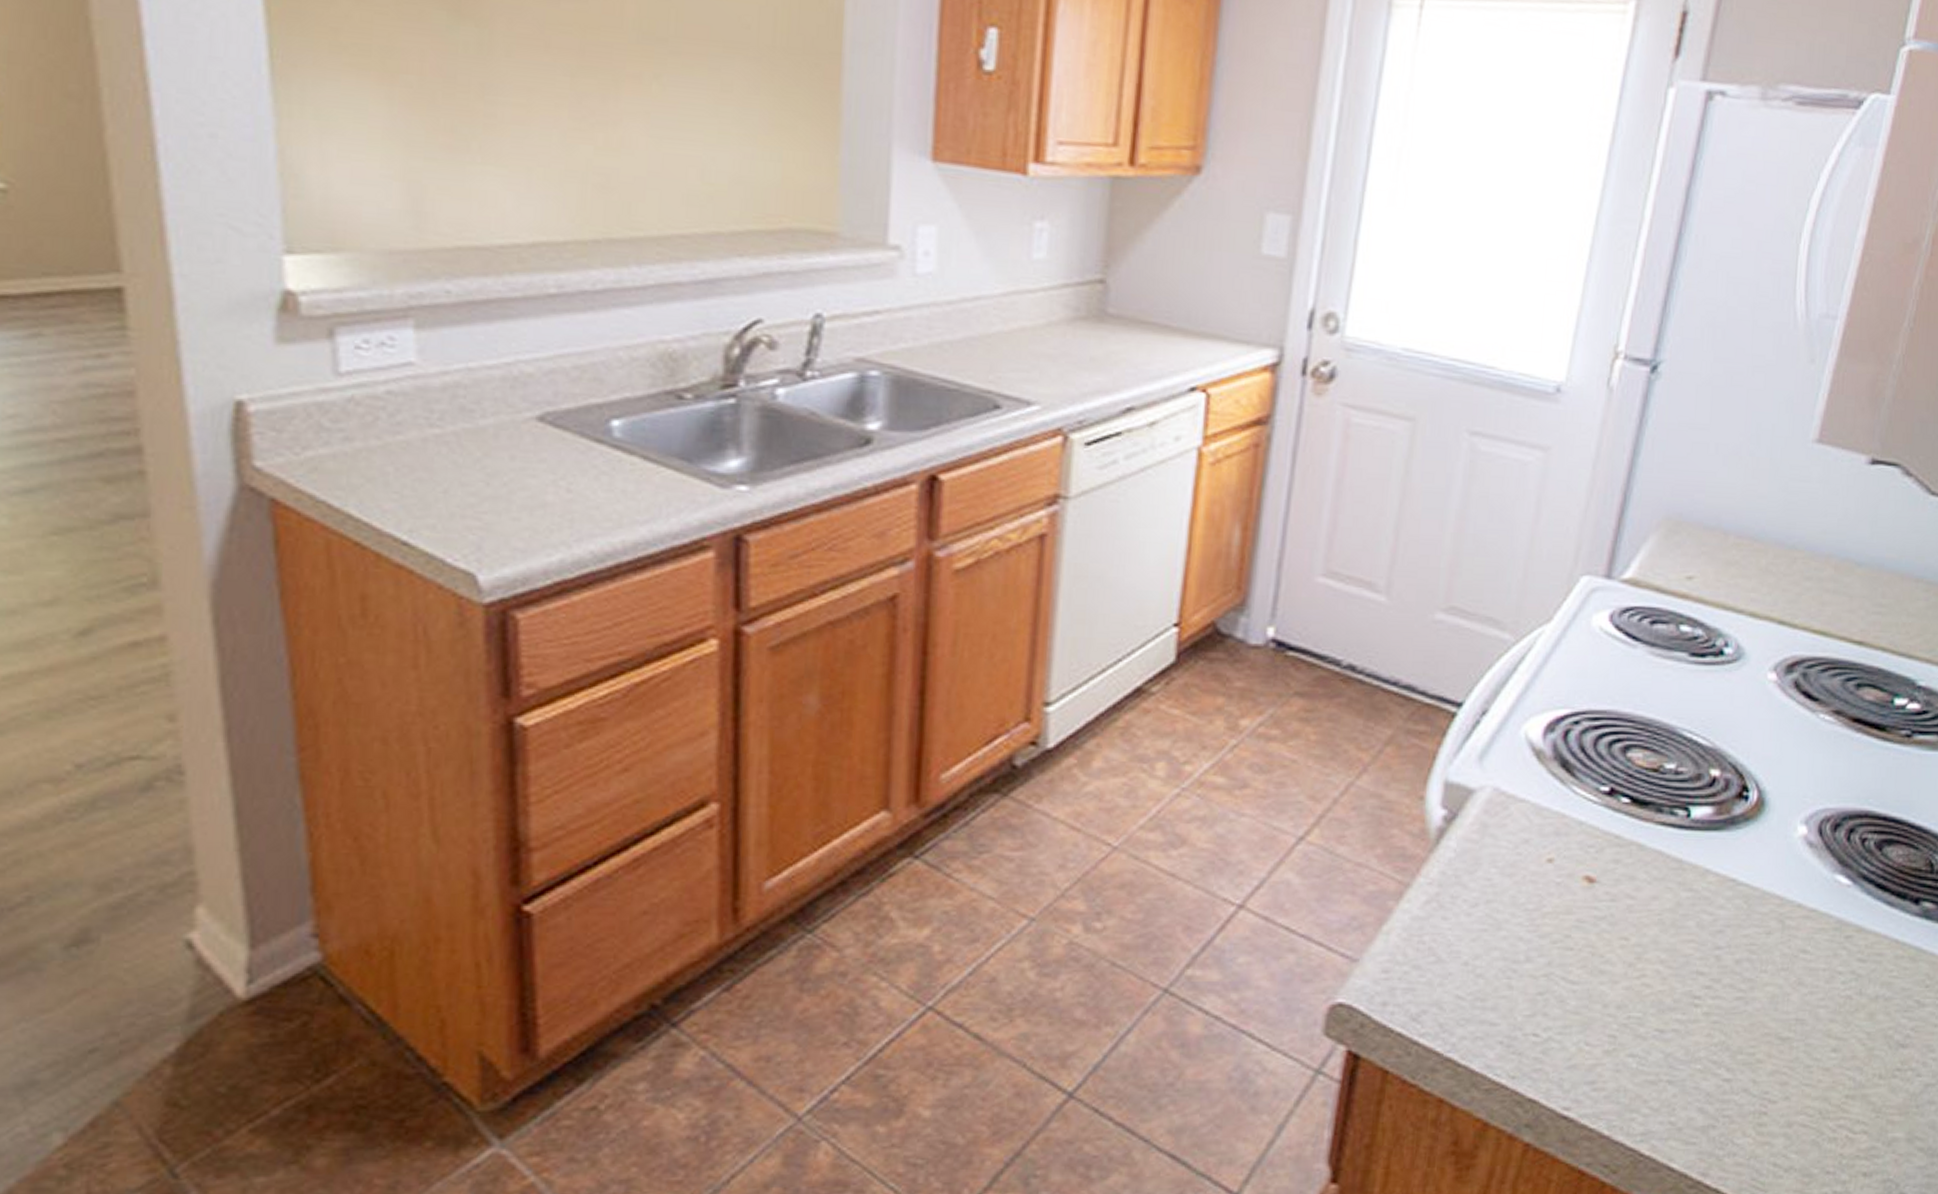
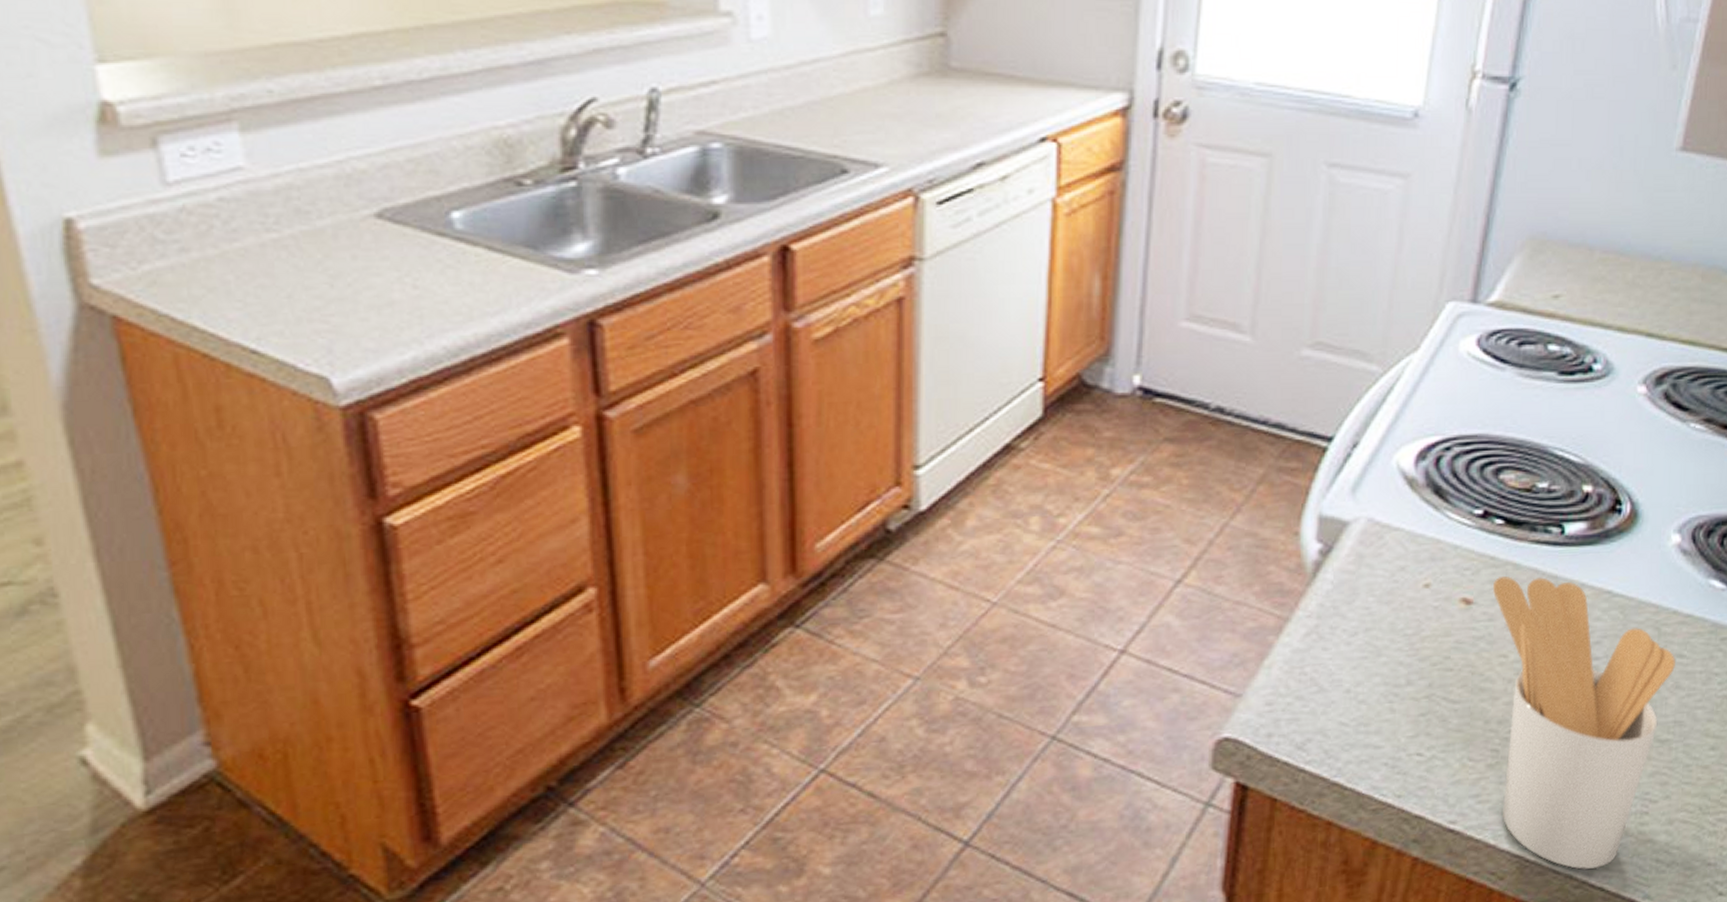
utensil holder: none [1615,855,1799,1169] -> present [1492,575,1675,869]

